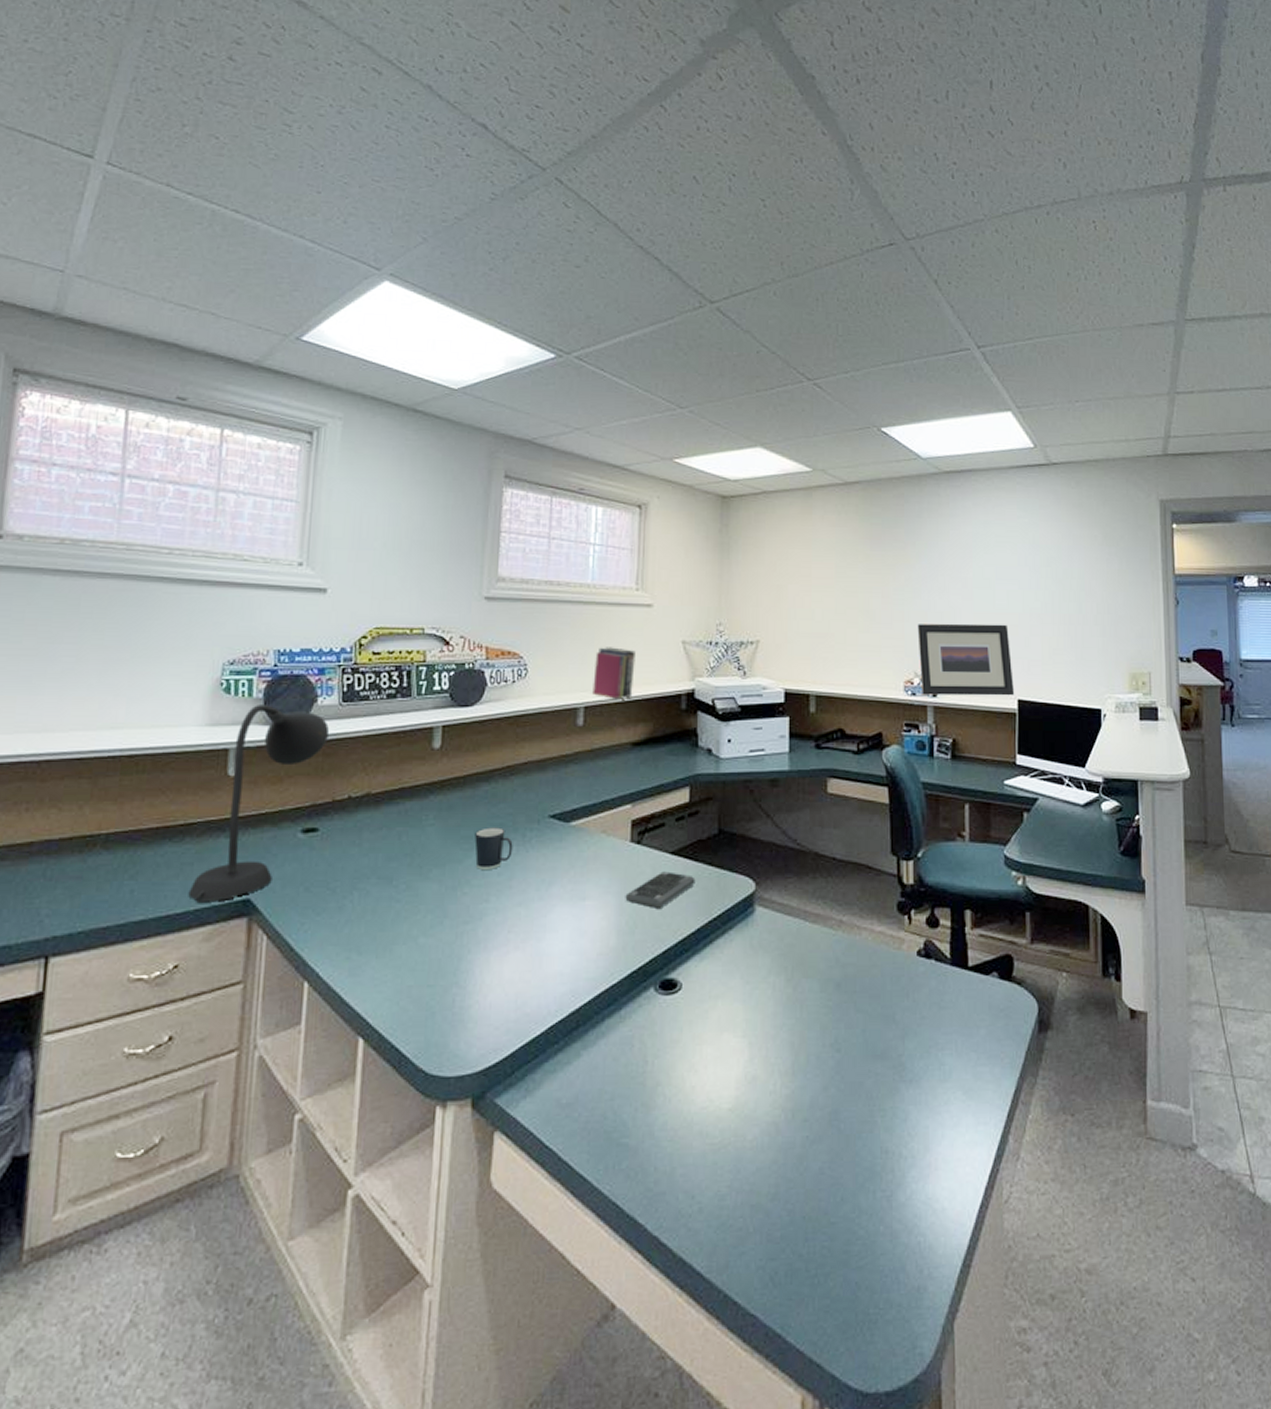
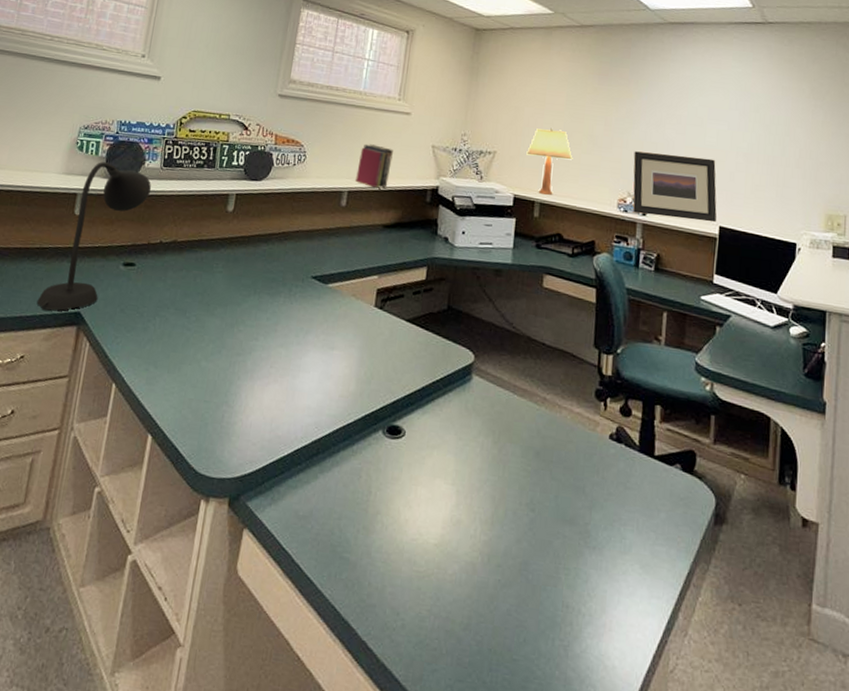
mug: present [474,827,513,871] -> none [250,280,281,315]
calculator: present [625,871,696,908] -> none [366,335,425,365]
table lamp: none [796,606,848,686] -> present [528,127,572,196]

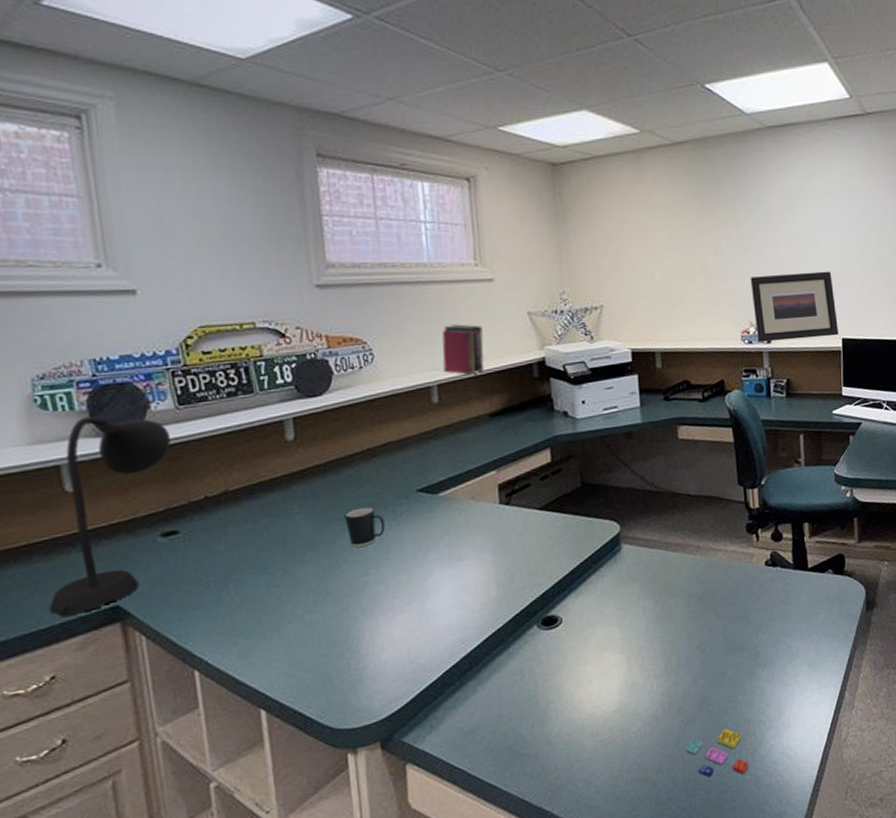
mug: none [250,280,281,315] -> present [344,506,386,548]
books: none [496,604,560,668] -> present [685,727,749,777]
table lamp: present [528,127,572,196] -> none [638,267,687,344]

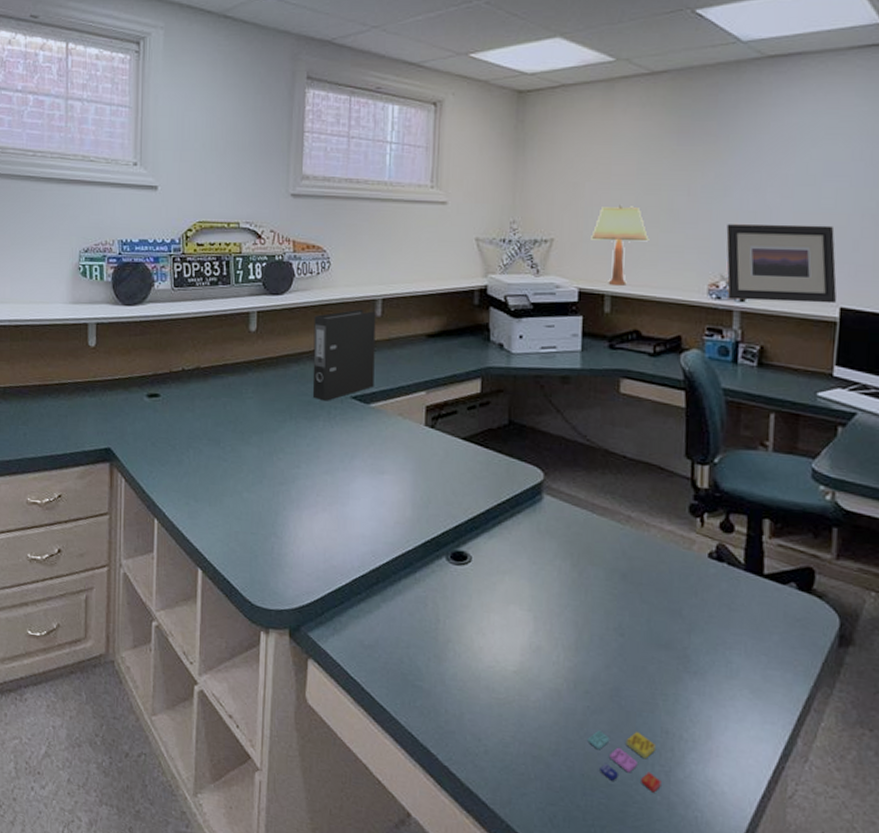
desk lamp: present [49,416,171,618] -> none [65,287,165,449]
mug: present [344,506,386,548] -> none [287,403,320,441]
binder: none [362,398,440,500] -> present [312,309,376,401]
books: present [441,324,484,375] -> none [390,242,430,293]
table lamp: none [638,267,687,344] -> present [592,204,648,287]

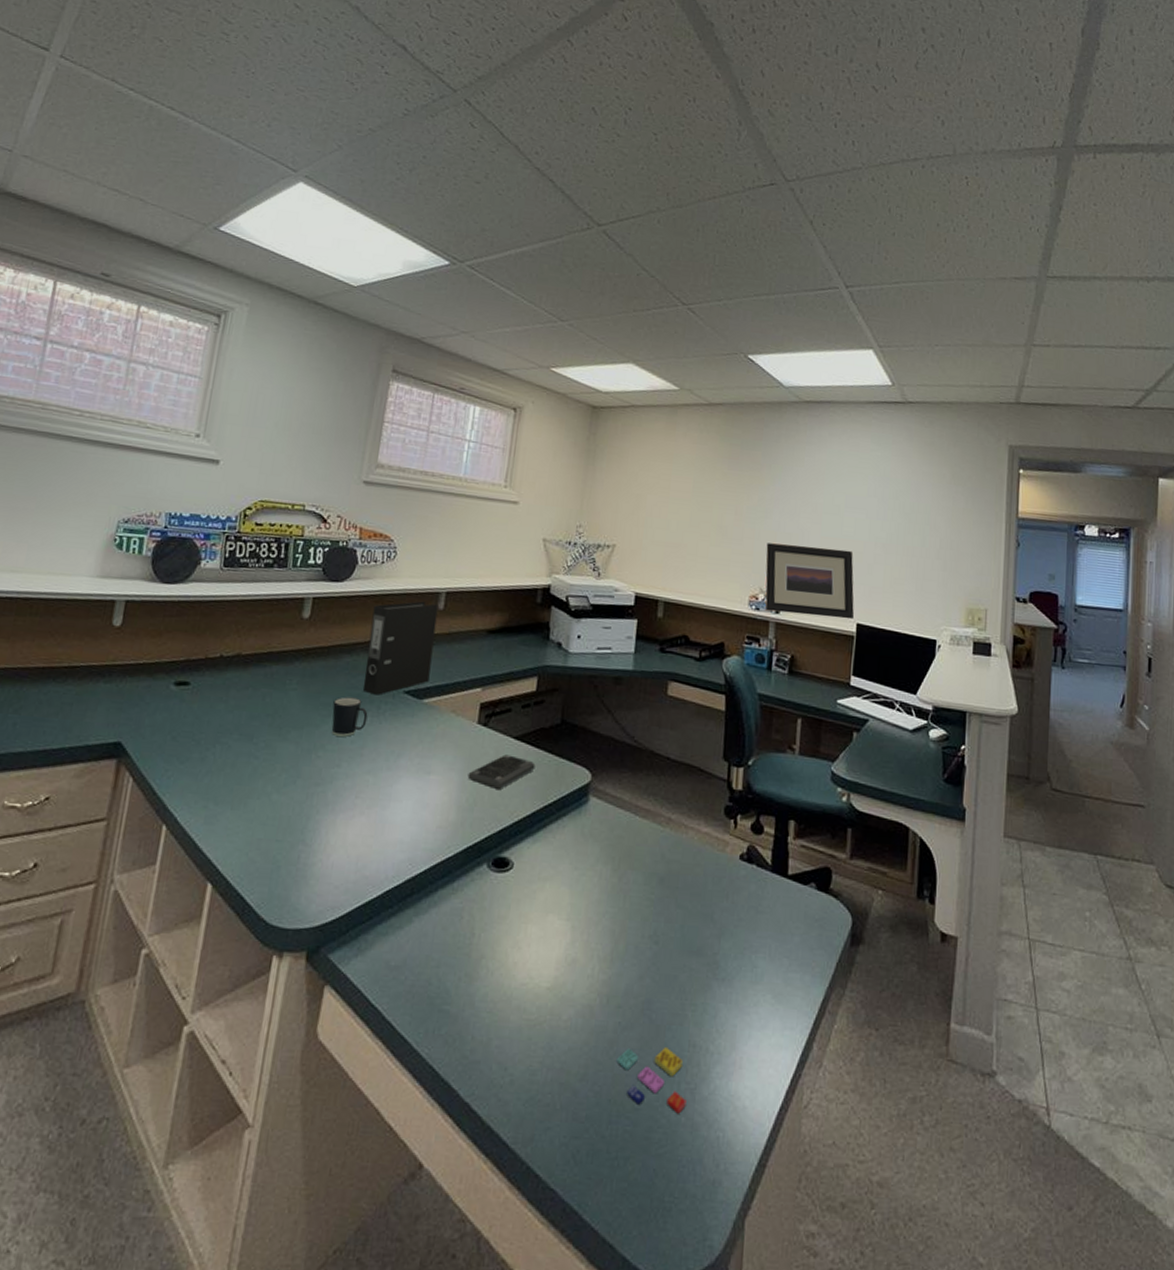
mug: none [287,403,320,441] -> present [331,697,368,738]
calculator: none [420,455,486,488] -> present [467,754,536,789]
table lamp: present [592,204,648,287] -> none [650,517,699,594]

